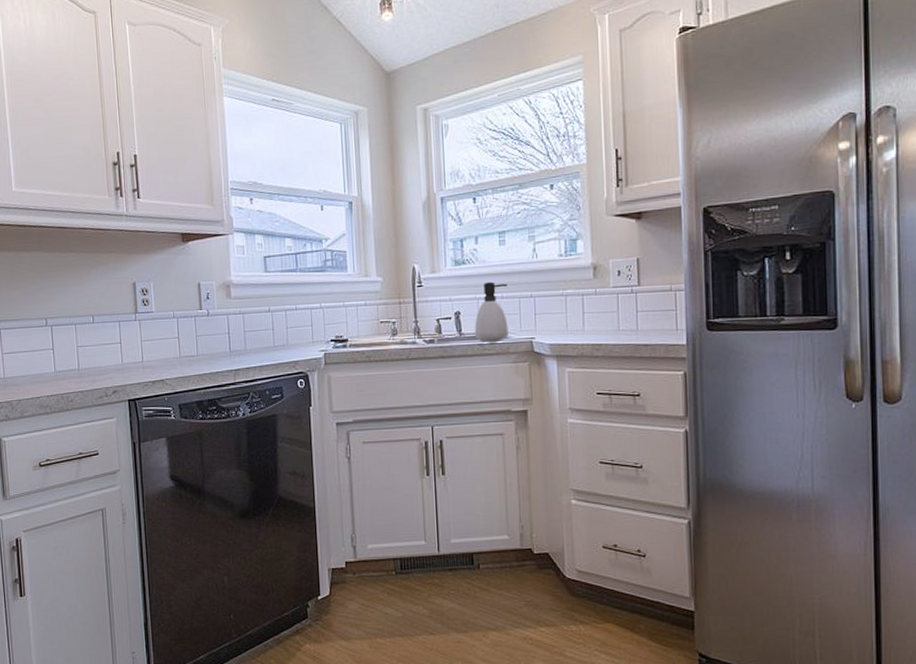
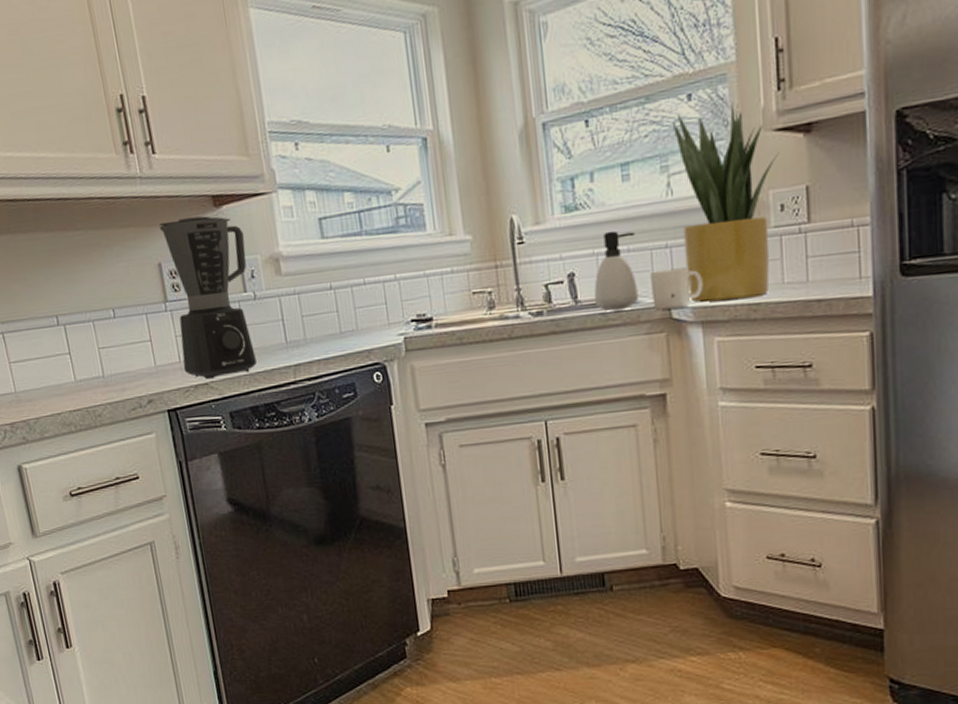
blender: none [138,248,205,377] -> present [160,216,257,380]
mug: none [518,313,558,344] -> present [650,267,703,310]
planter: none [538,193,618,341] -> present [671,102,779,302]

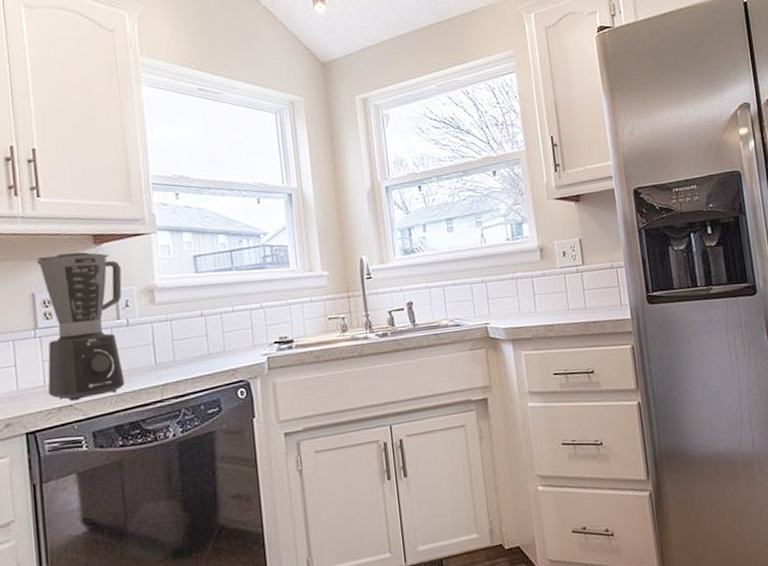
soap dispenser: present [594,230,639,312] -> none [428,269,463,333]
mug: present [650,267,703,310] -> none [471,297,511,331]
planter: present [671,102,779,302] -> none [482,178,559,324]

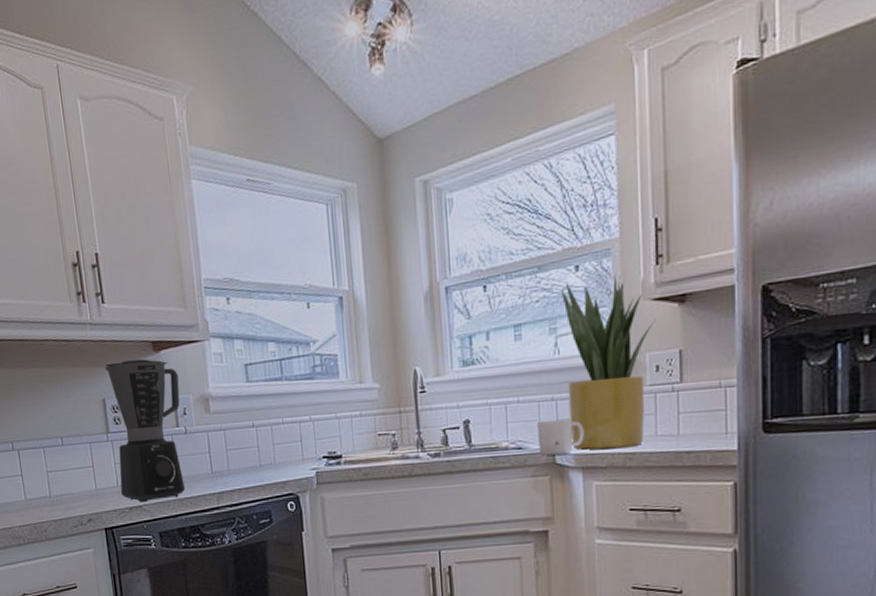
mug: none [471,297,511,331] -> present [537,418,584,456]
planter: none [482,178,559,324] -> present [560,274,656,450]

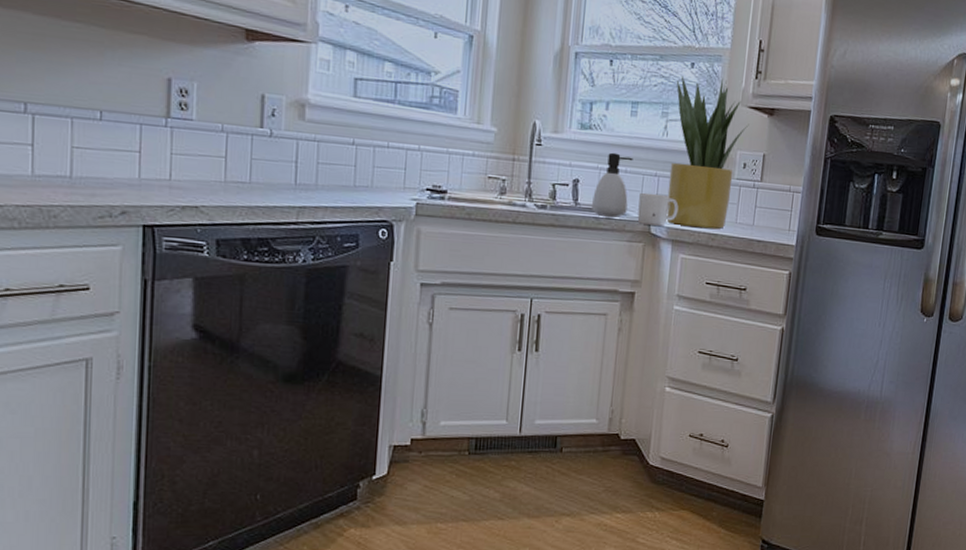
blender: present [105,359,185,503] -> none [172,41,273,205]
soap dispenser: none [487,384,526,456] -> present [592,152,633,219]

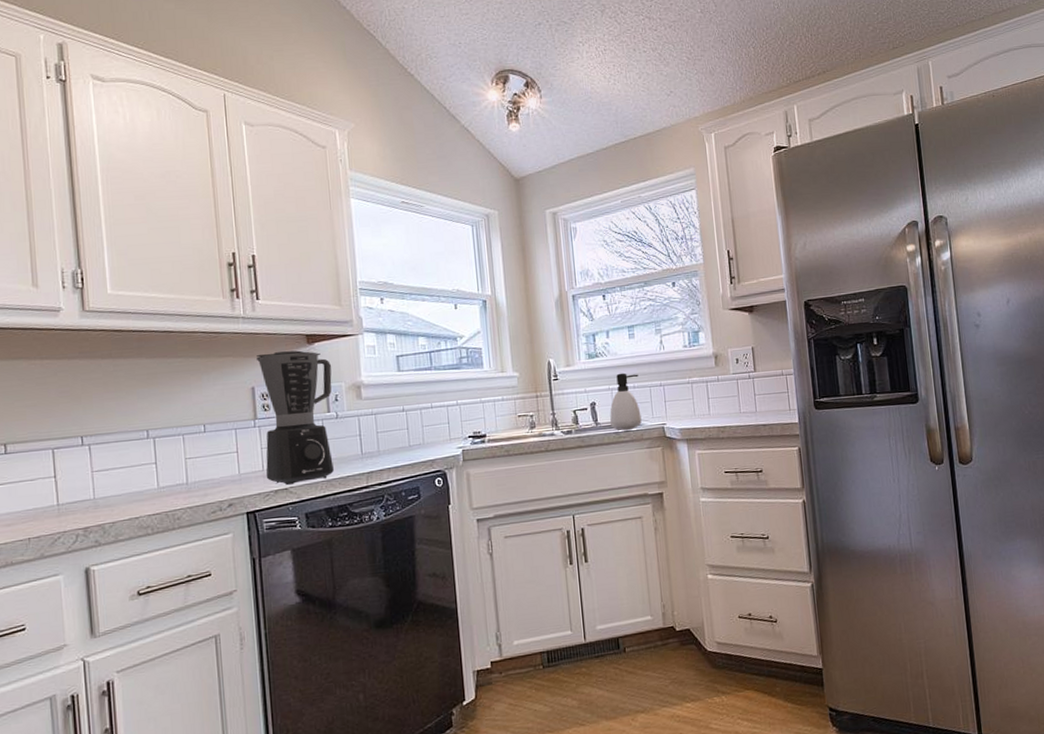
blender: none [172,41,273,205] -> present [257,350,334,486]
mug: present [637,192,679,226] -> none [650,400,687,431]
planter: present [666,75,749,229] -> none [662,289,734,425]

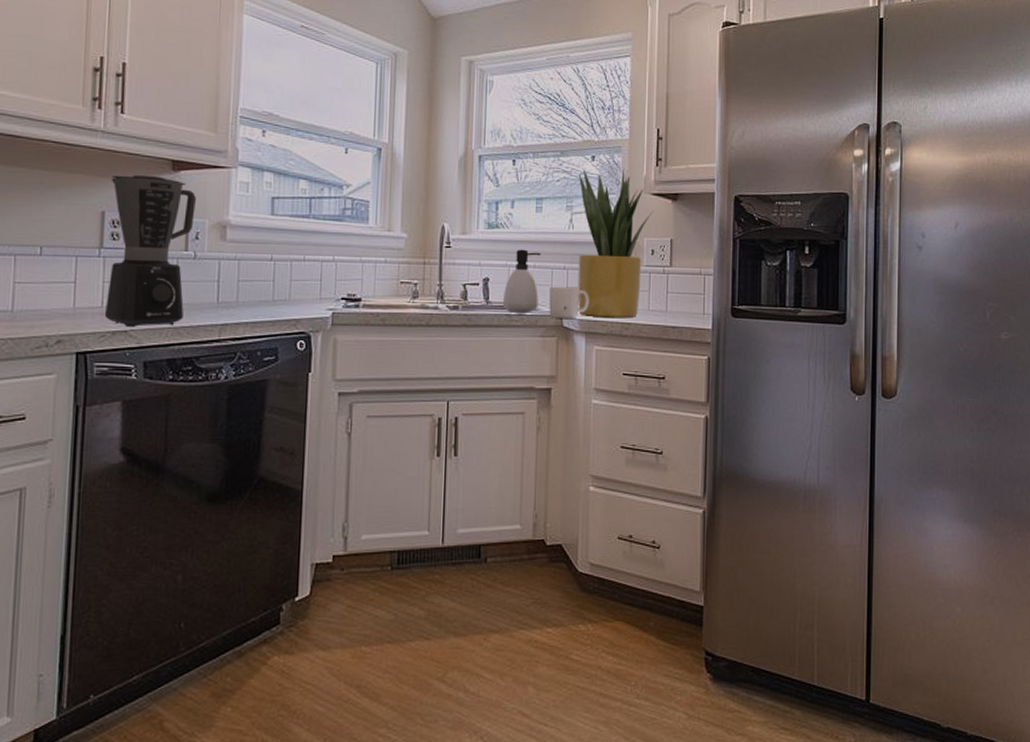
mug: none [650,400,687,431] -> present [549,286,589,319]
planter: none [662,289,734,425] -> present [577,168,654,318]

